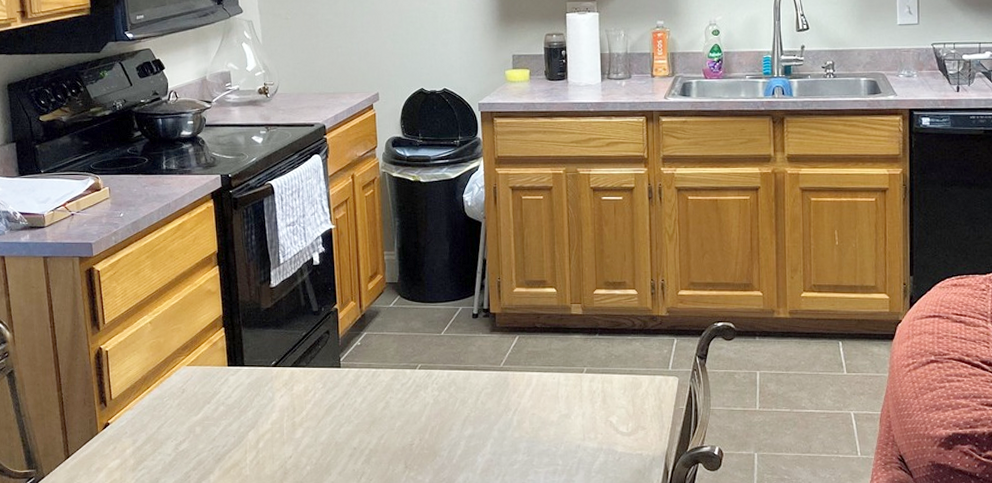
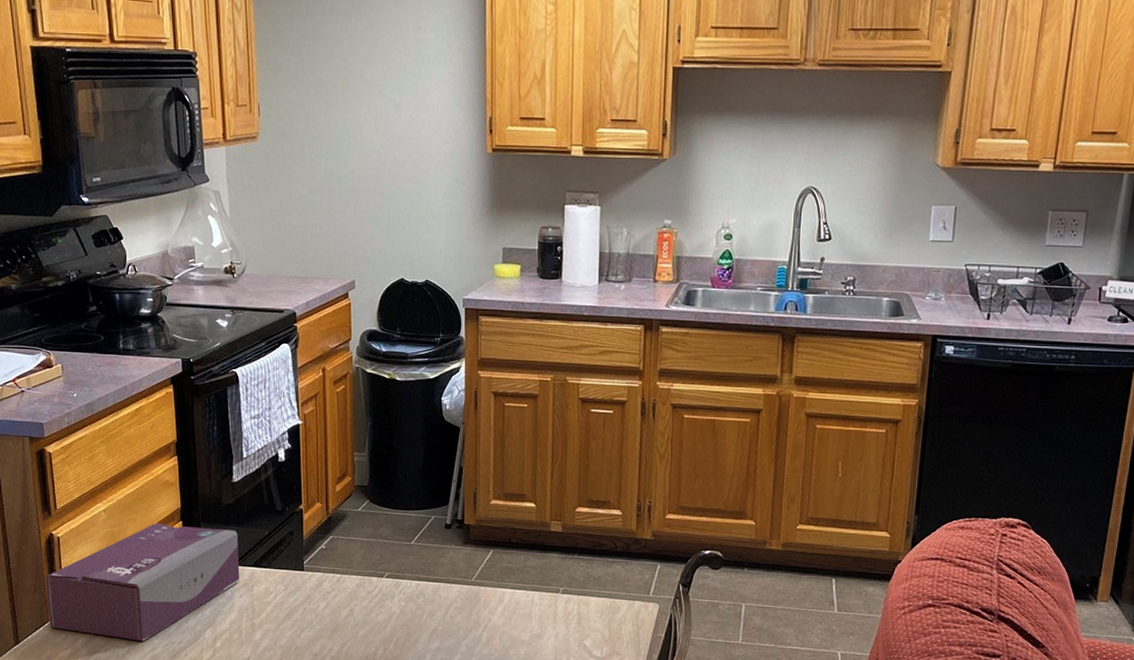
tissue box: none [94,331,280,447] -> present [45,523,240,642]

